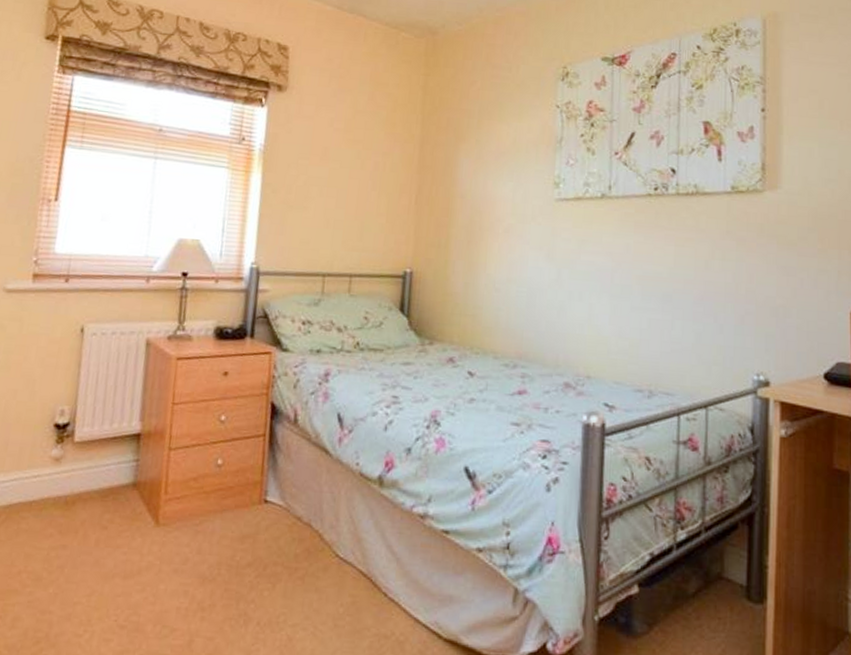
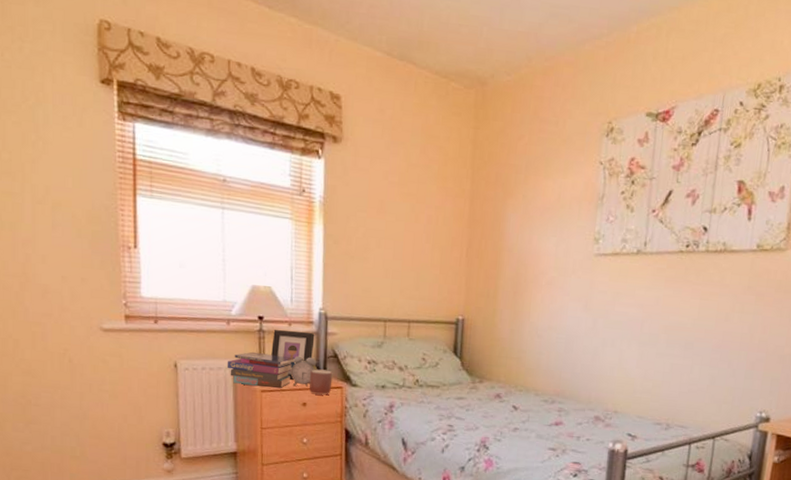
books: none [141,312,220,356] -> present [228,351,296,389]
picture frame: none [192,287,244,346] -> present [271,330,315,381]
alarm clock: none [213,318,245,353] -> present [290,357,318,387]
mug: none [232,331,262,363] -> present [308,369,333,395]

